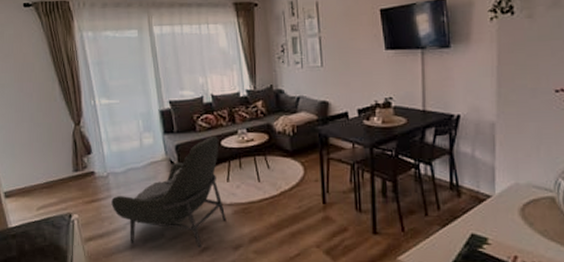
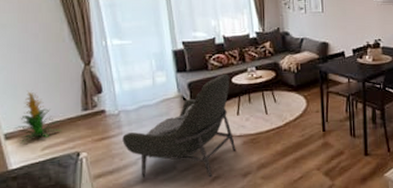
indoor plant: none [12,149,54,203] -> present [13,90,61,144]

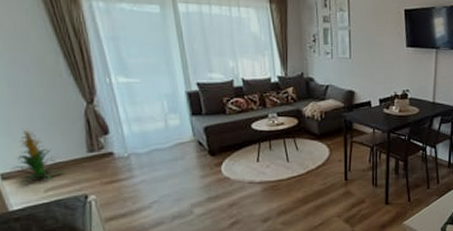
armchair: present [122,73,236,179] -> none [134,119,256,223]

